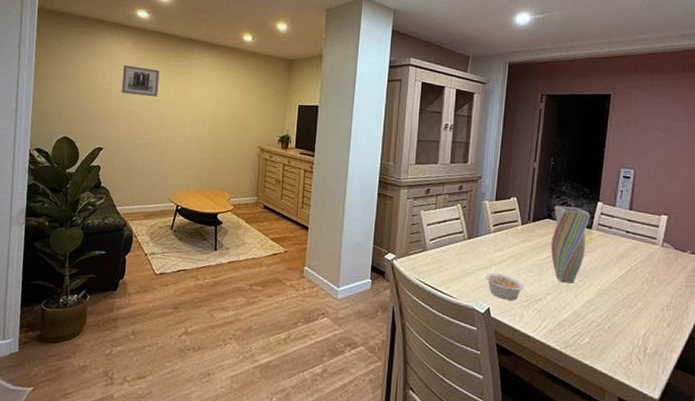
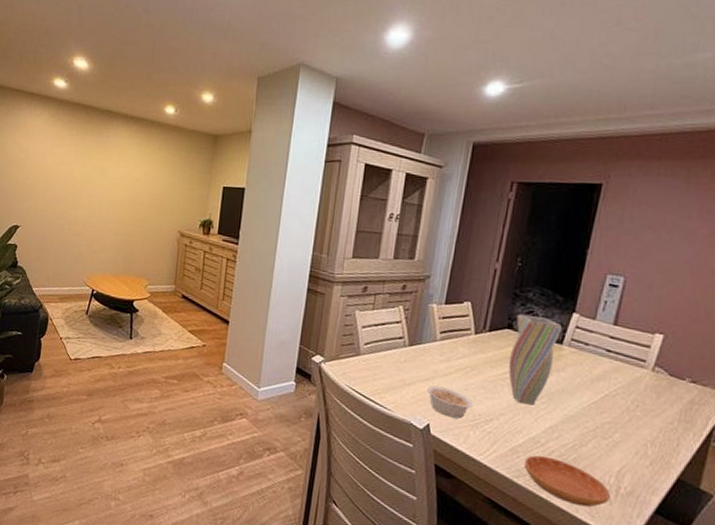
wall art: present [121,65,160,97] -> none [37,139,77,174]
saucer: none [569,327,640,369] -> present [523,455,610,507]

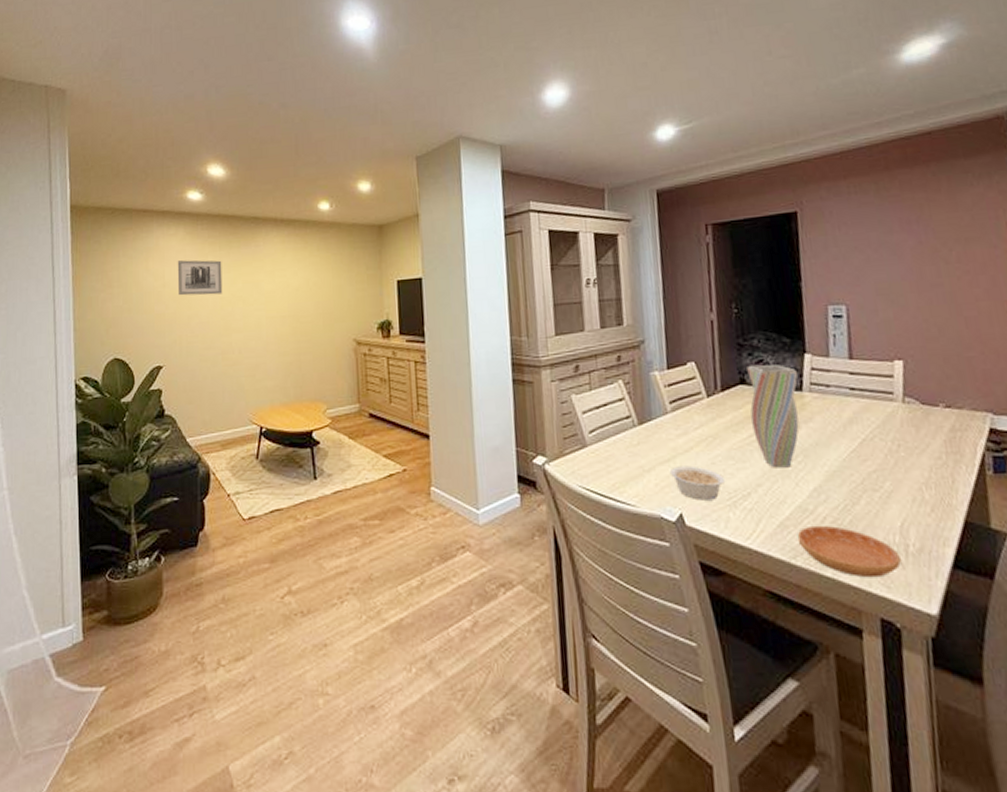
wall art: none [37,139,77,174] -> present [177,260,223,296]

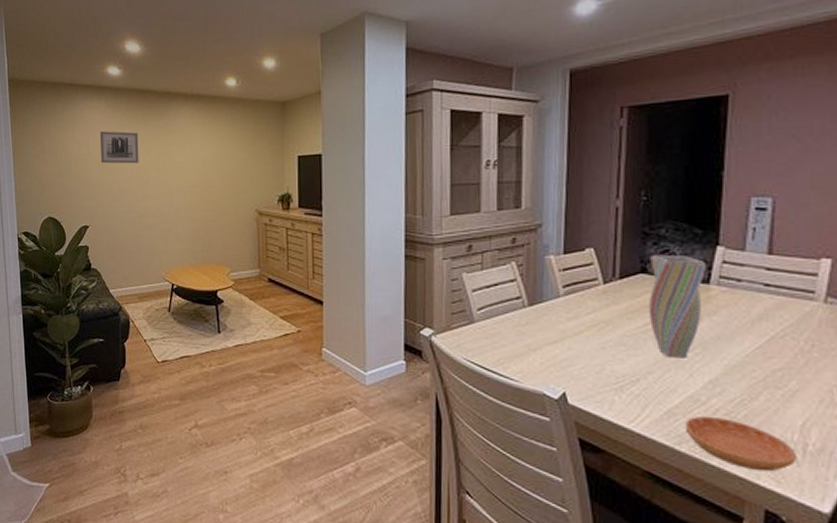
legume: present [669,465,726,501] -> none [556,348,614,383]

